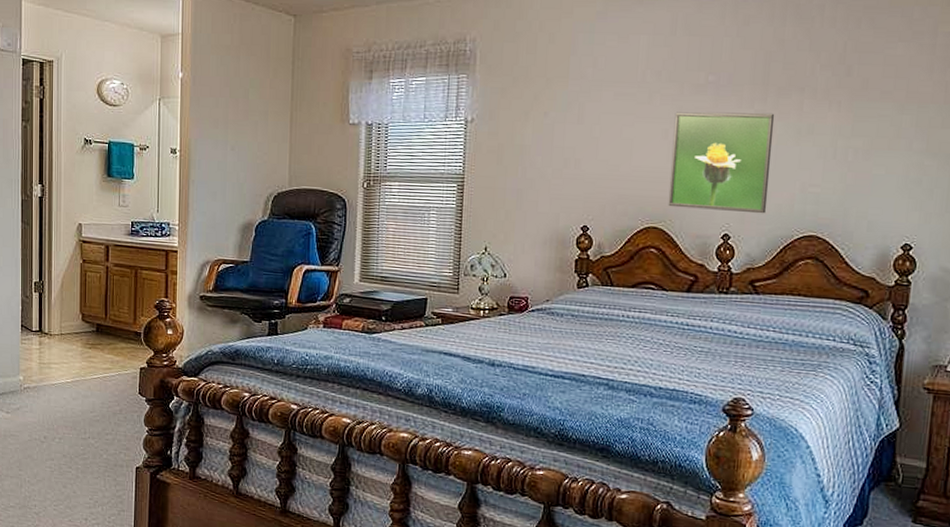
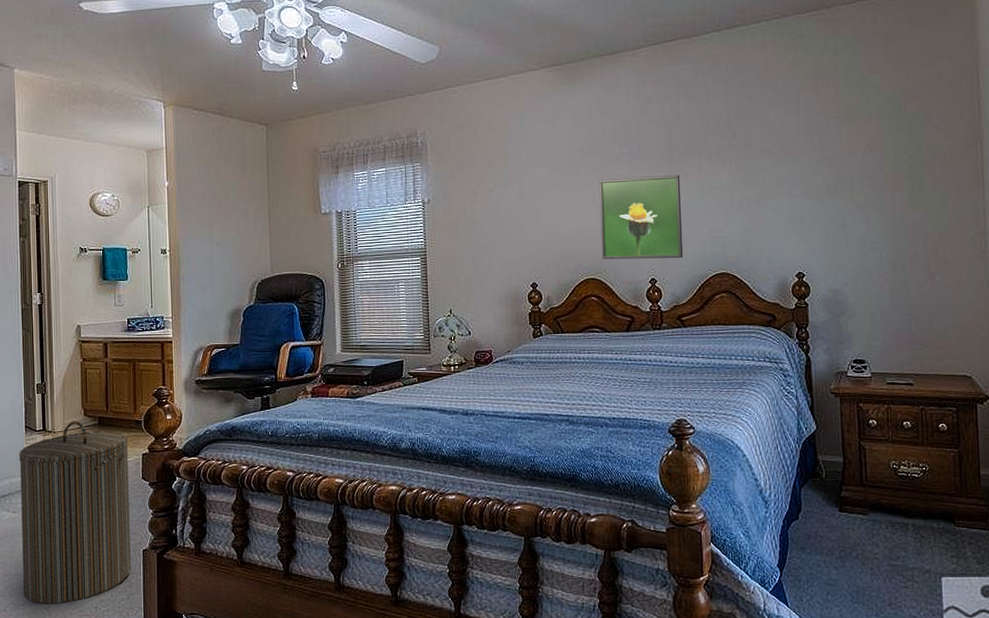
laundry hamper: none [14,325,127,511] -> present [19,420,131,604]

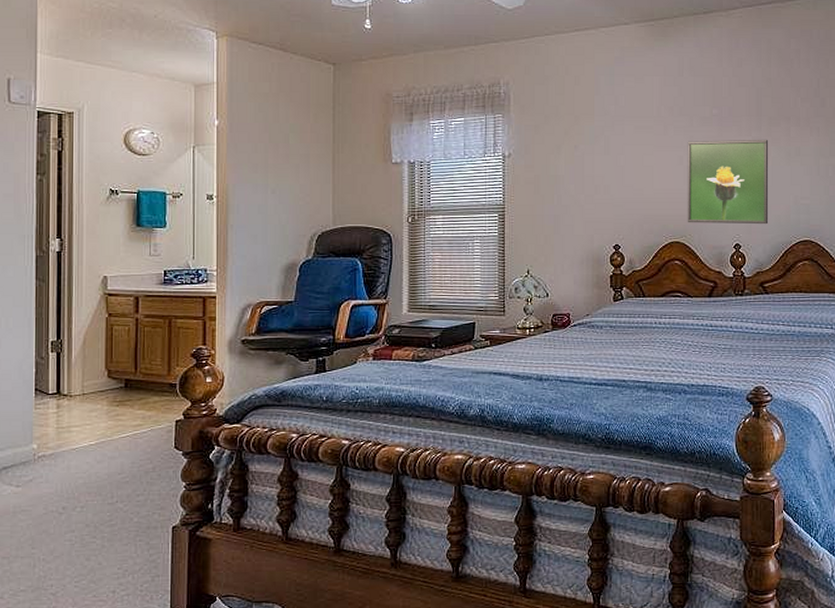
laundry hamper: present [19,420,131,604] -> none [26,383,160,590]

